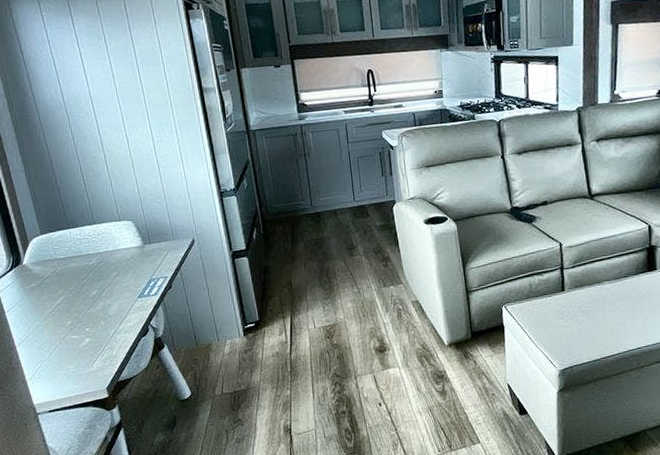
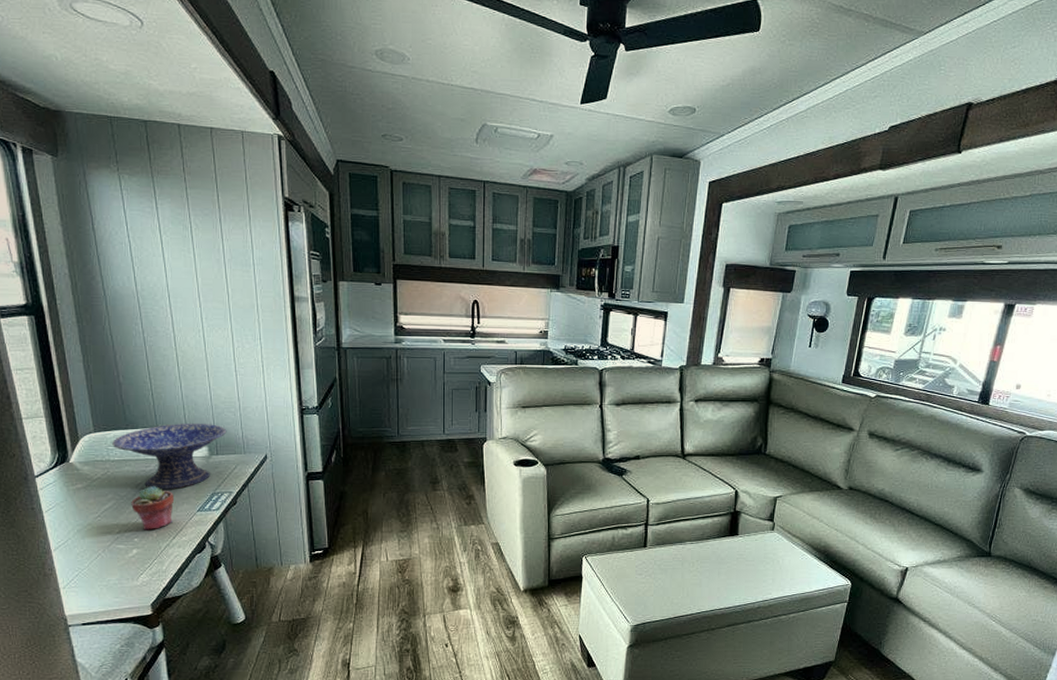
decorative bowl: none [57,215,156,281] -> present [112,423,227,490]
potted succulent: none [79,278,117,320] -> present [131,486,175,530]

